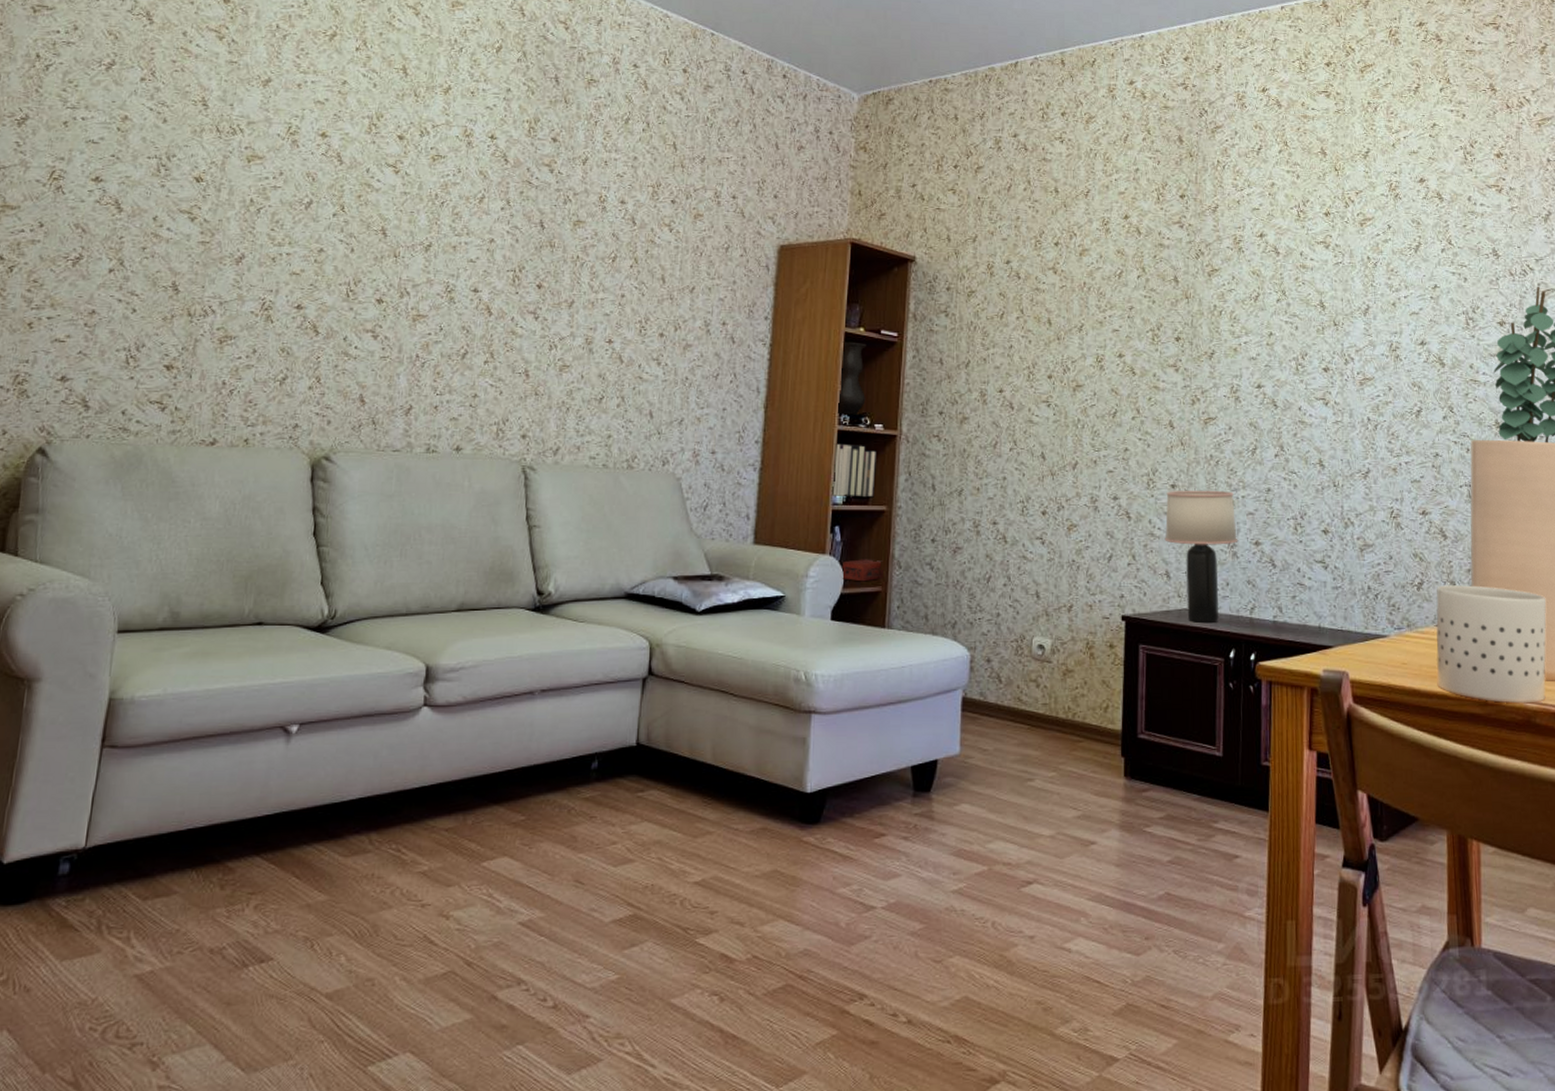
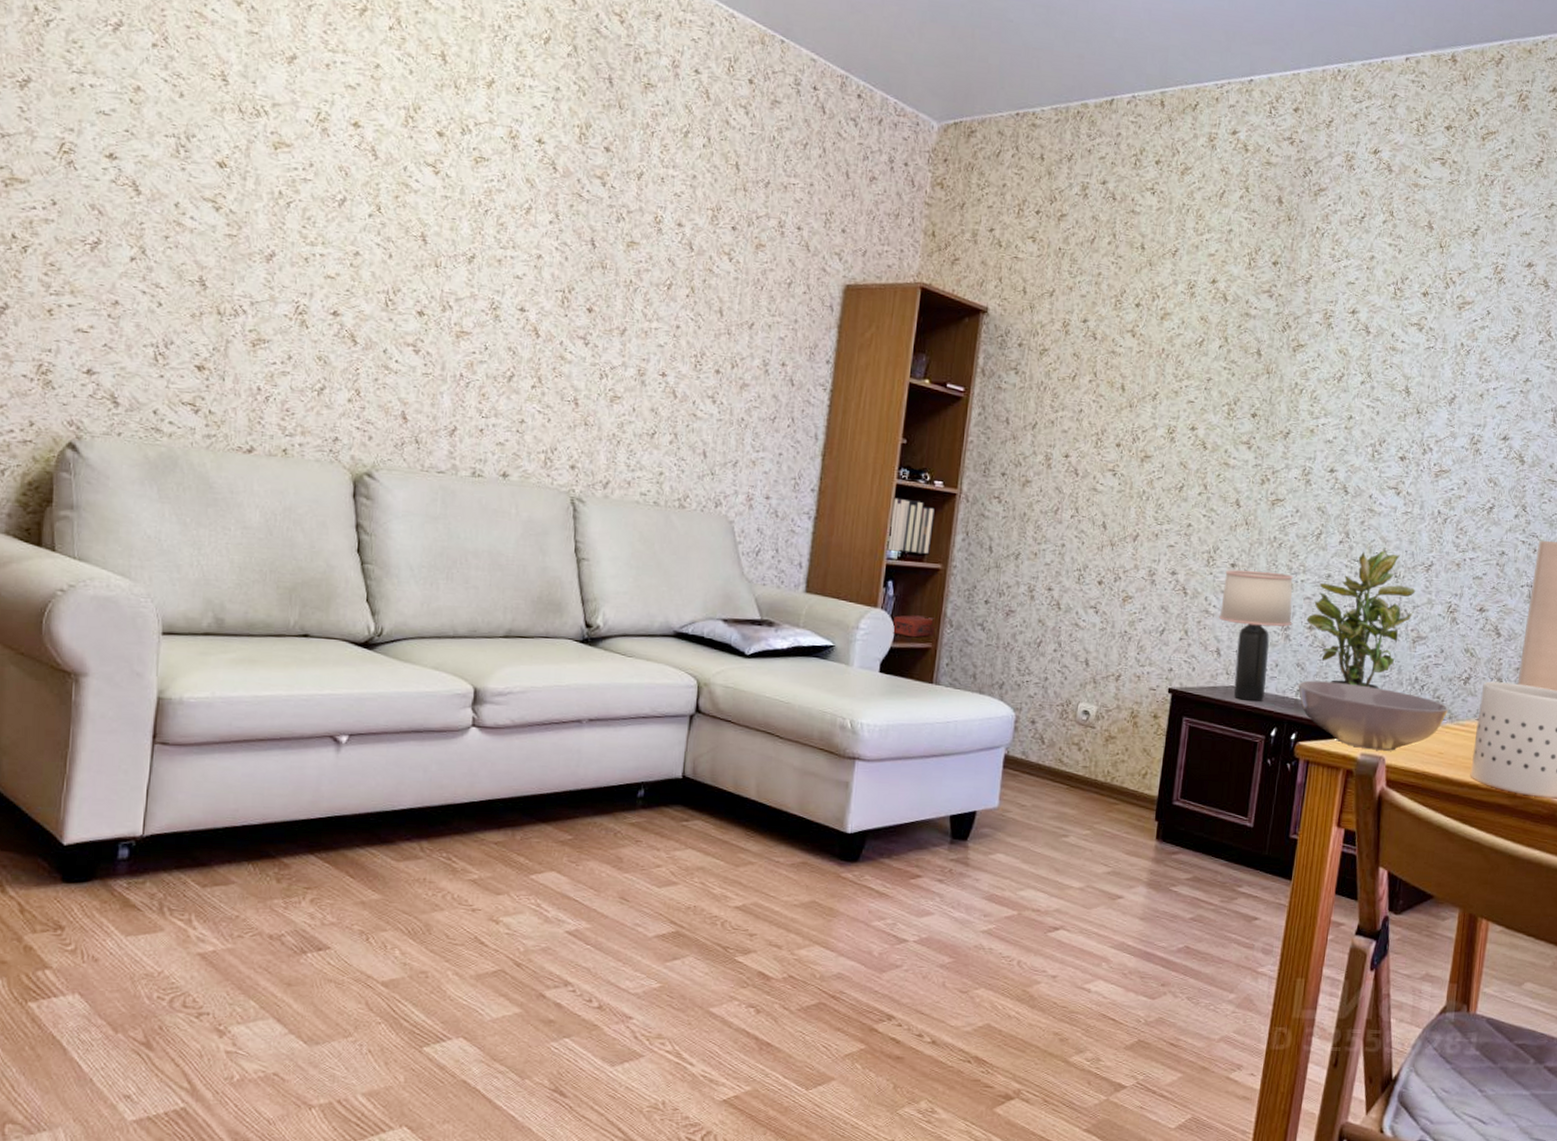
vase: present [838,341,867,415] -> none [897,392,931,470]
bowl: none [1251,597,1406,665] -> present [1298,680,1449,751]
potted plant: none [1252,462,1357,601] -> present [1306,551,1416,689]

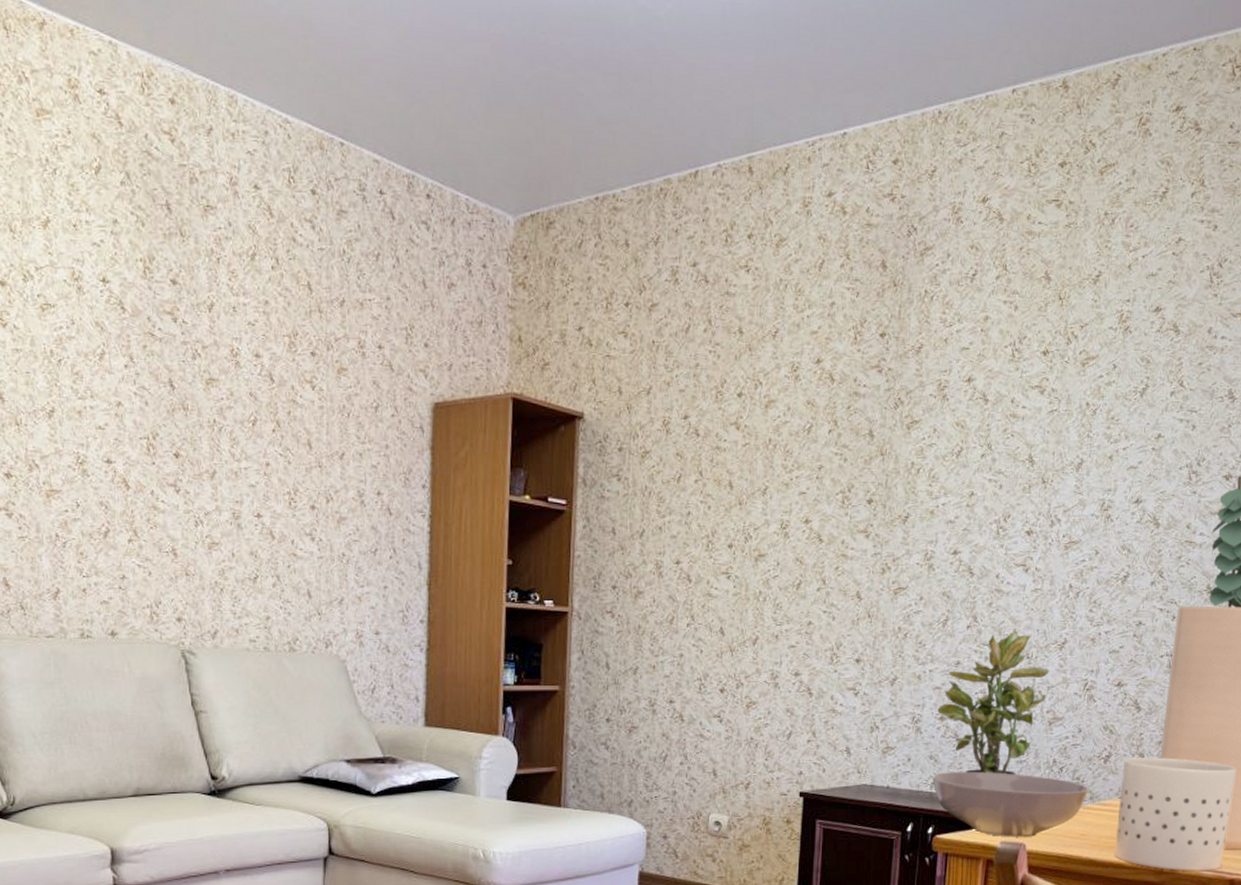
books: present [884,497,935,555] -> none [500,621,547,678]
decorative box: present [893,615,936,638] -> none [516,740,559,762]
table lamp: present [1219,570,1293,702] -> none [846,664,923,799]

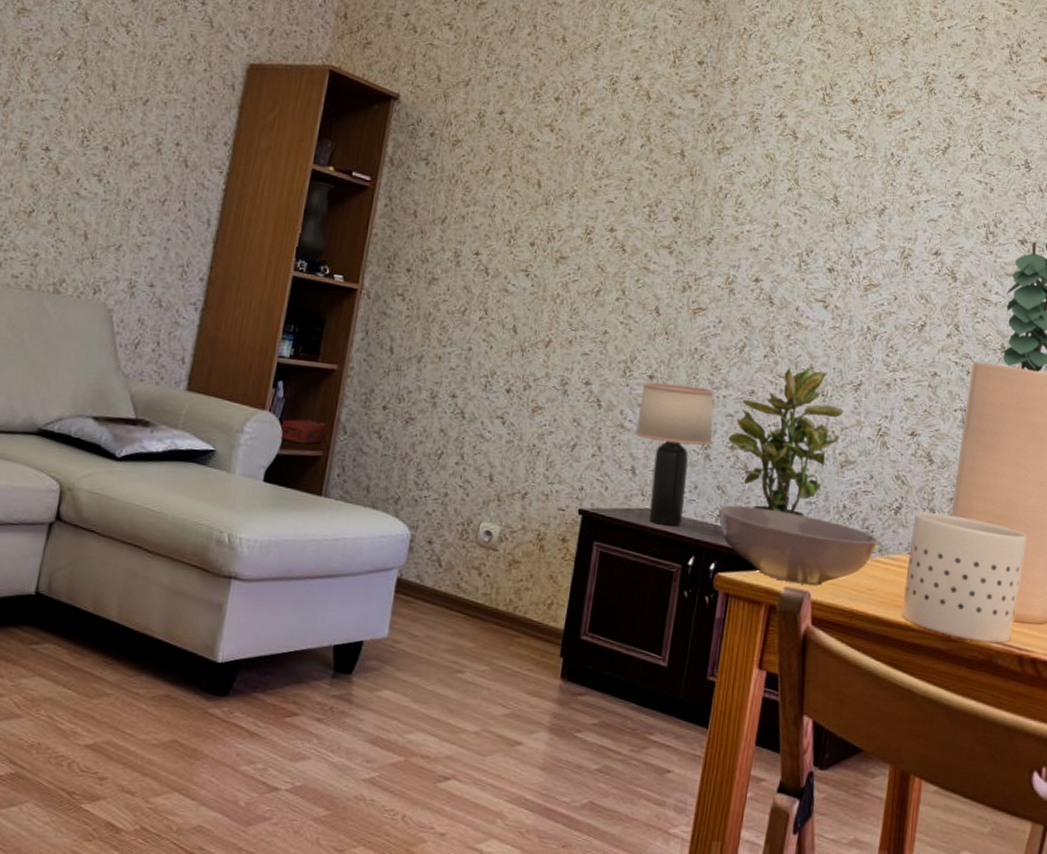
vase: none [505,511,534,591] -> present [295,179,335,262]
decorative box: none [516,740,559,762] -> present [280,419,328,445]
table lamp: none [846,664,923,799] -> present [634,381,715,527]

